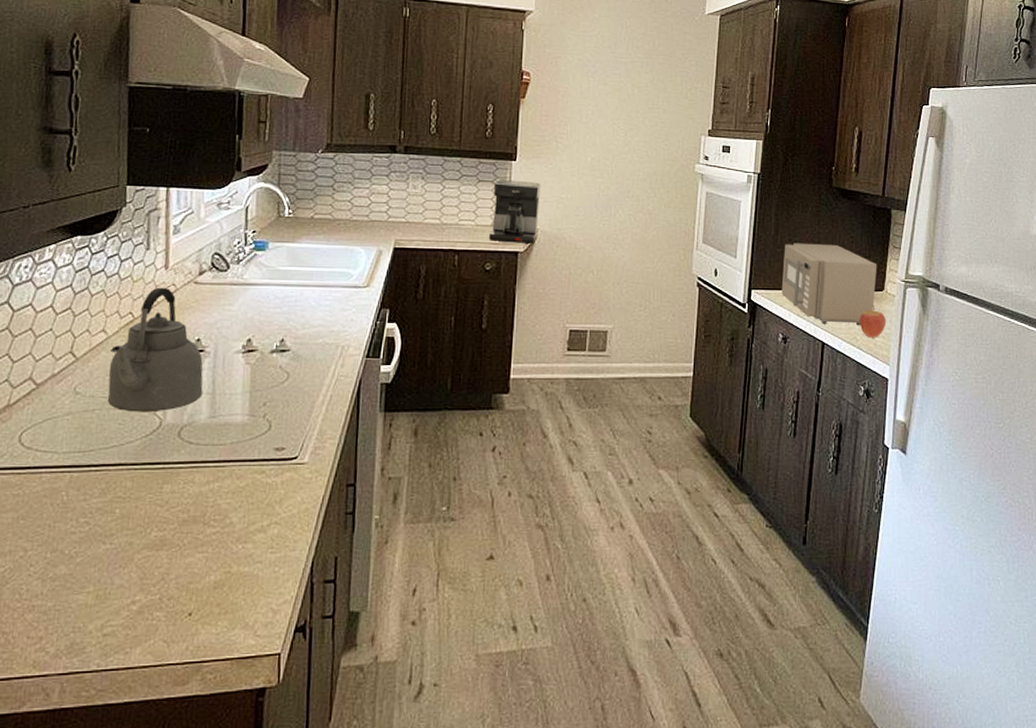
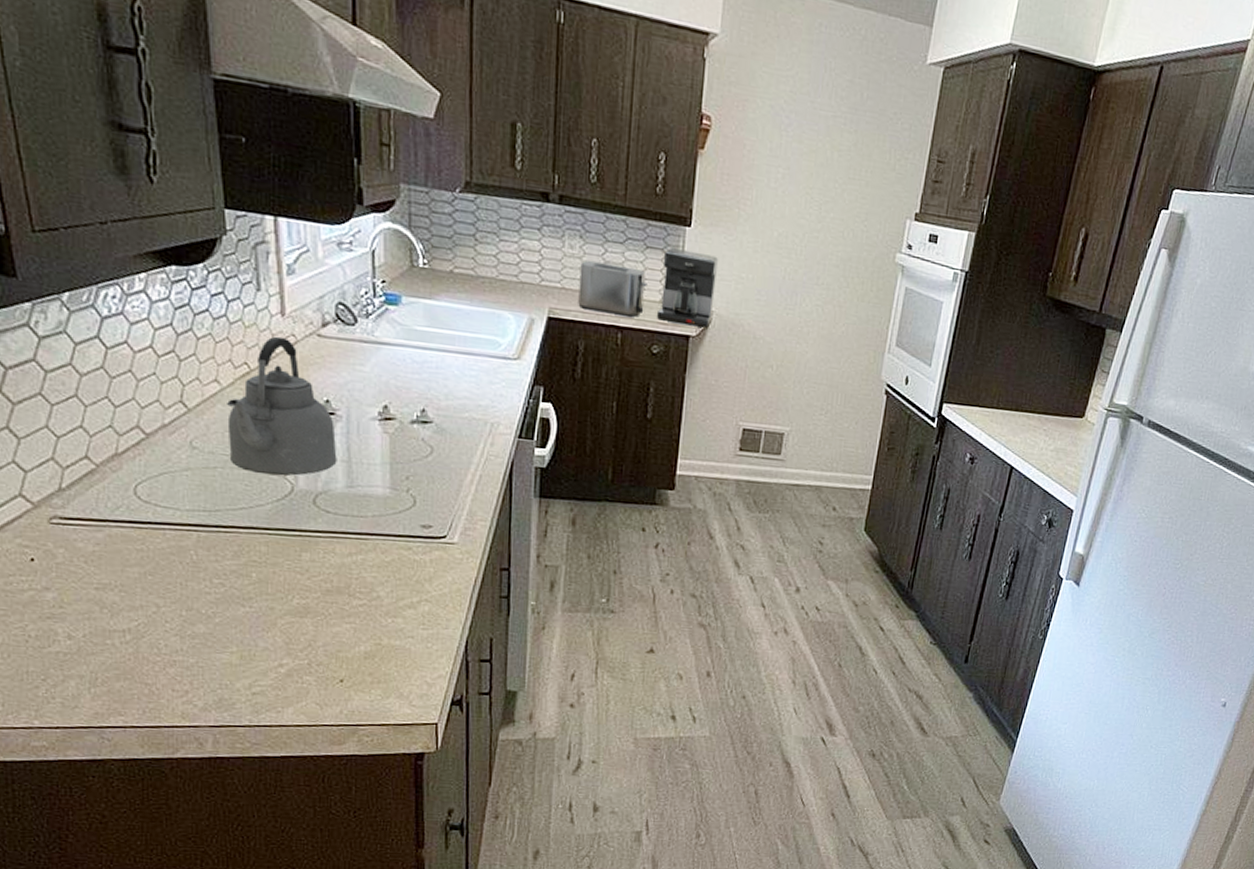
toaster: none [420,196,480,242] -> present [578,260,647,318]
microwave: present [781,243,877,326] -> none [974,355,1082,453]
fruit: present [859,305,887,338] -> none [1052,432,1082,467]

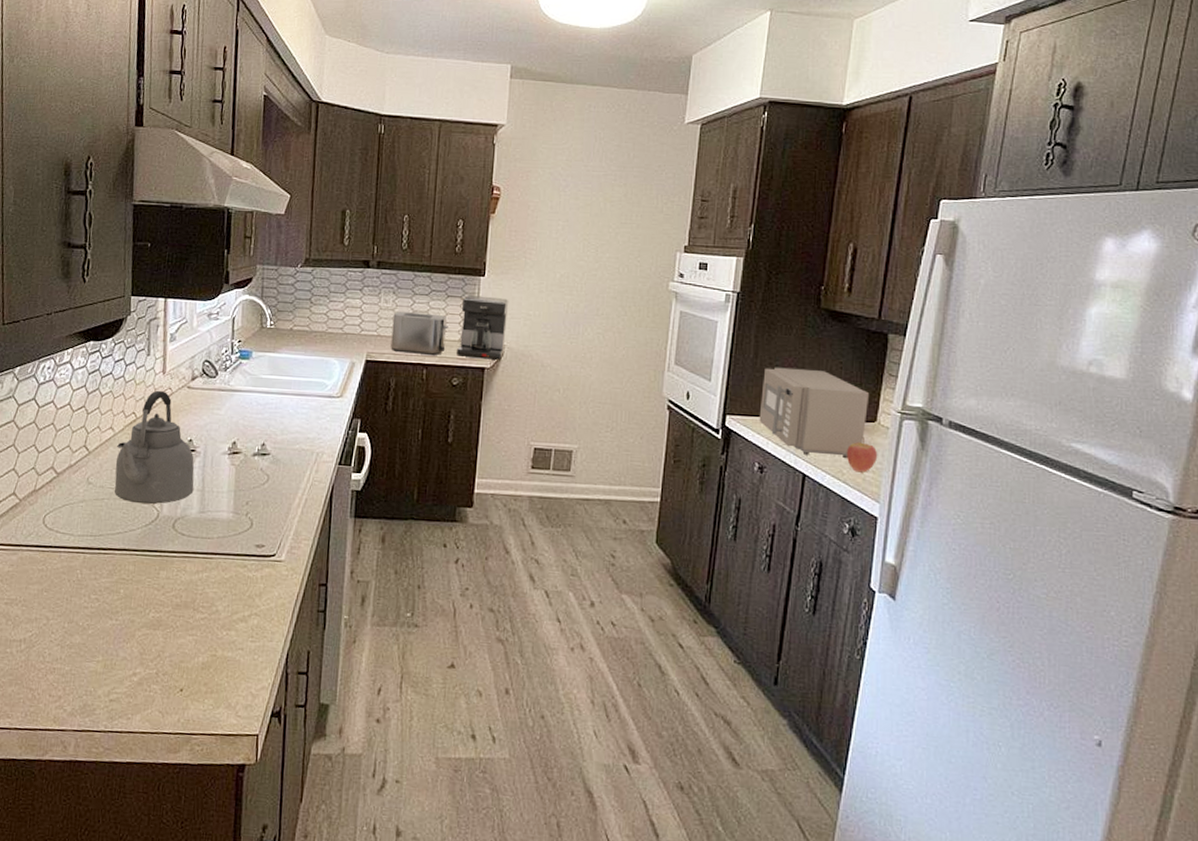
microwave: none [974,355,1082,453] -> present [759,367,870,459]
fruit: none [1052,432,1082,467] -> present [846,437,878,473]

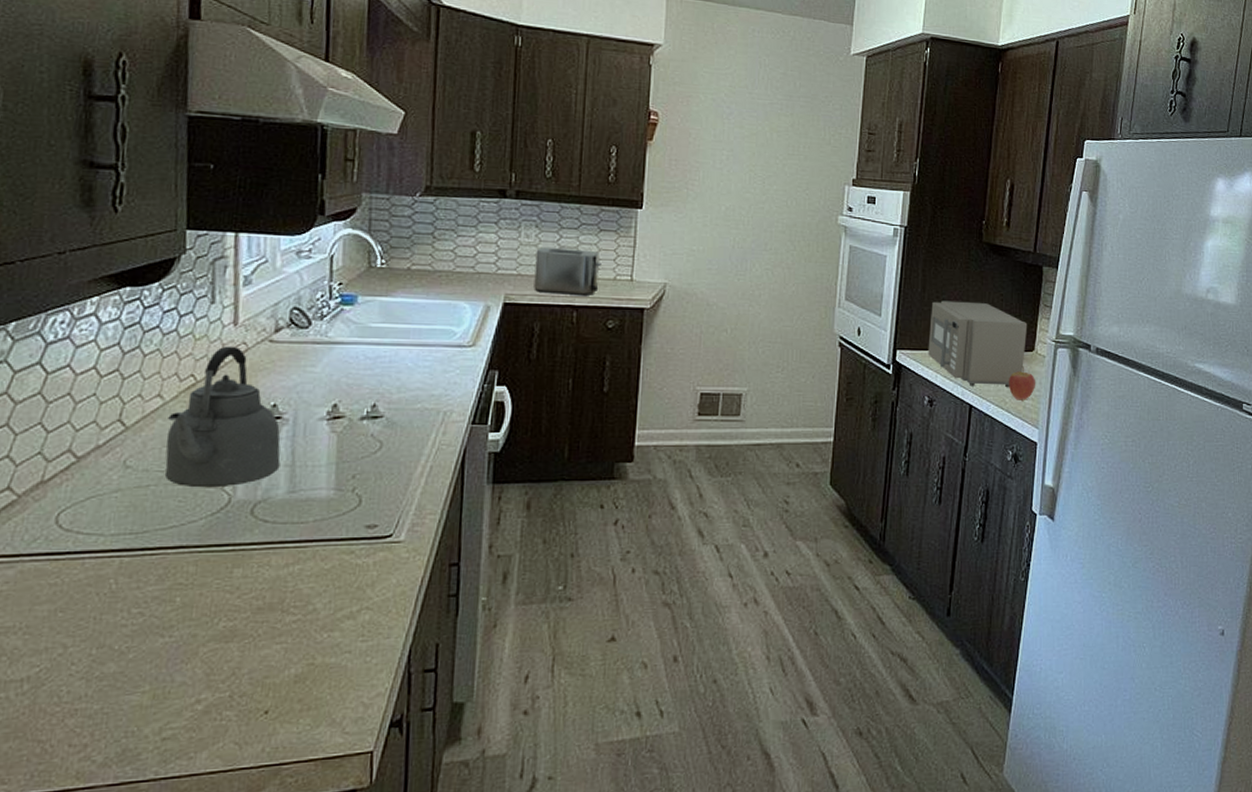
coffee maker: present [457,295,509,360] -> none [612,229,670,299]

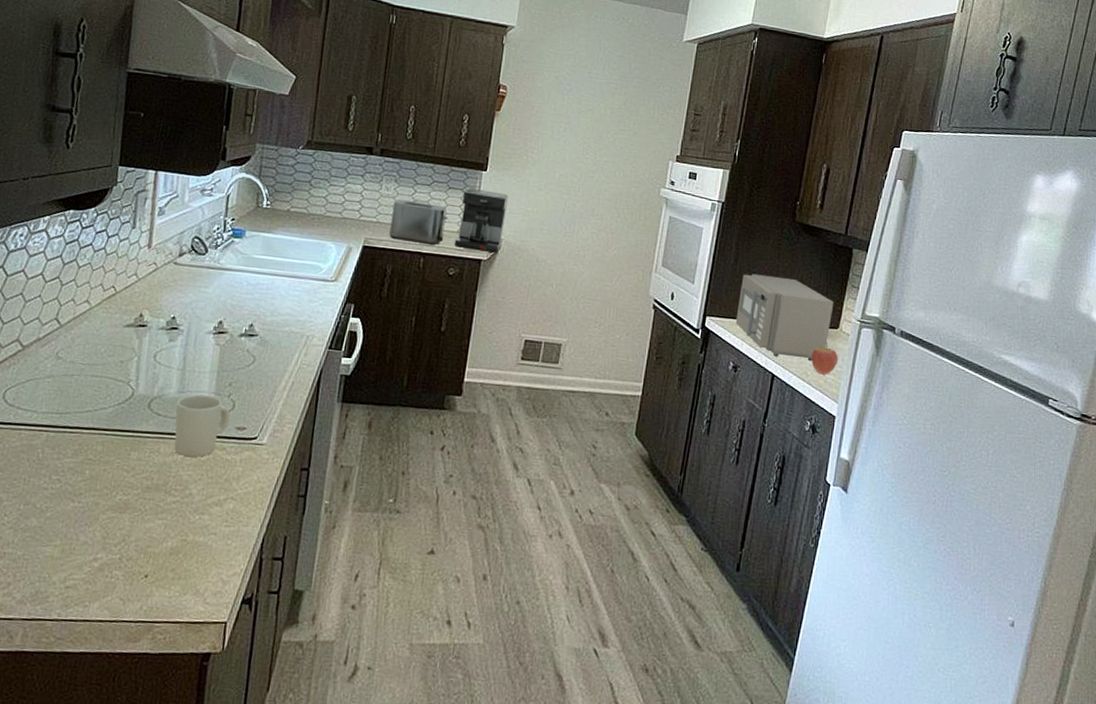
kettle: present [165,346,281,488] -> none [86,264,176,383]
mug: none [286,492,357,566] -> present [174,394,230,457]
coffee maker: none [612,229,670,299] -> present [455,188,509,253]

